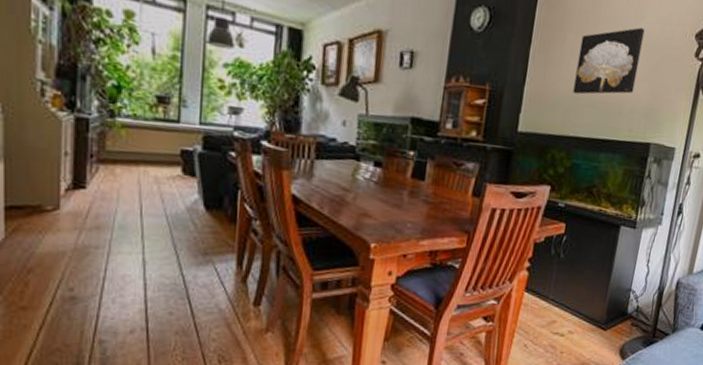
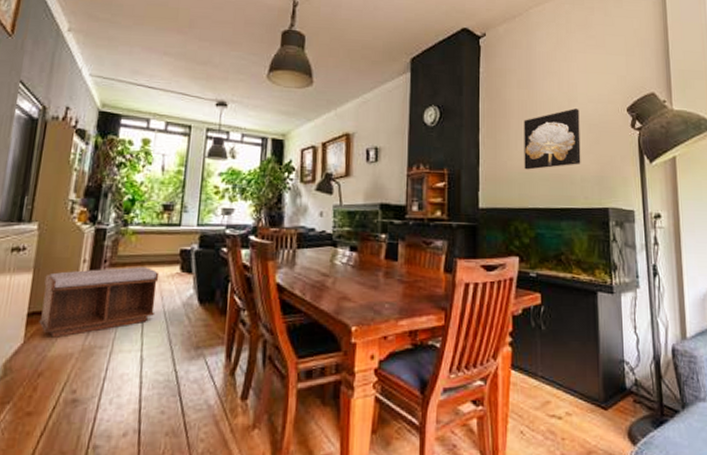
bench: none [20,163,158,235] -> present [39,267,160,338]

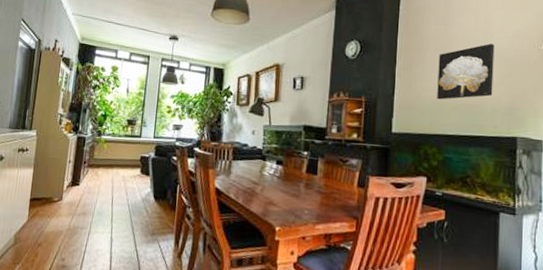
bench: present [39,267,160,338] -> none [38,168,125,219]

